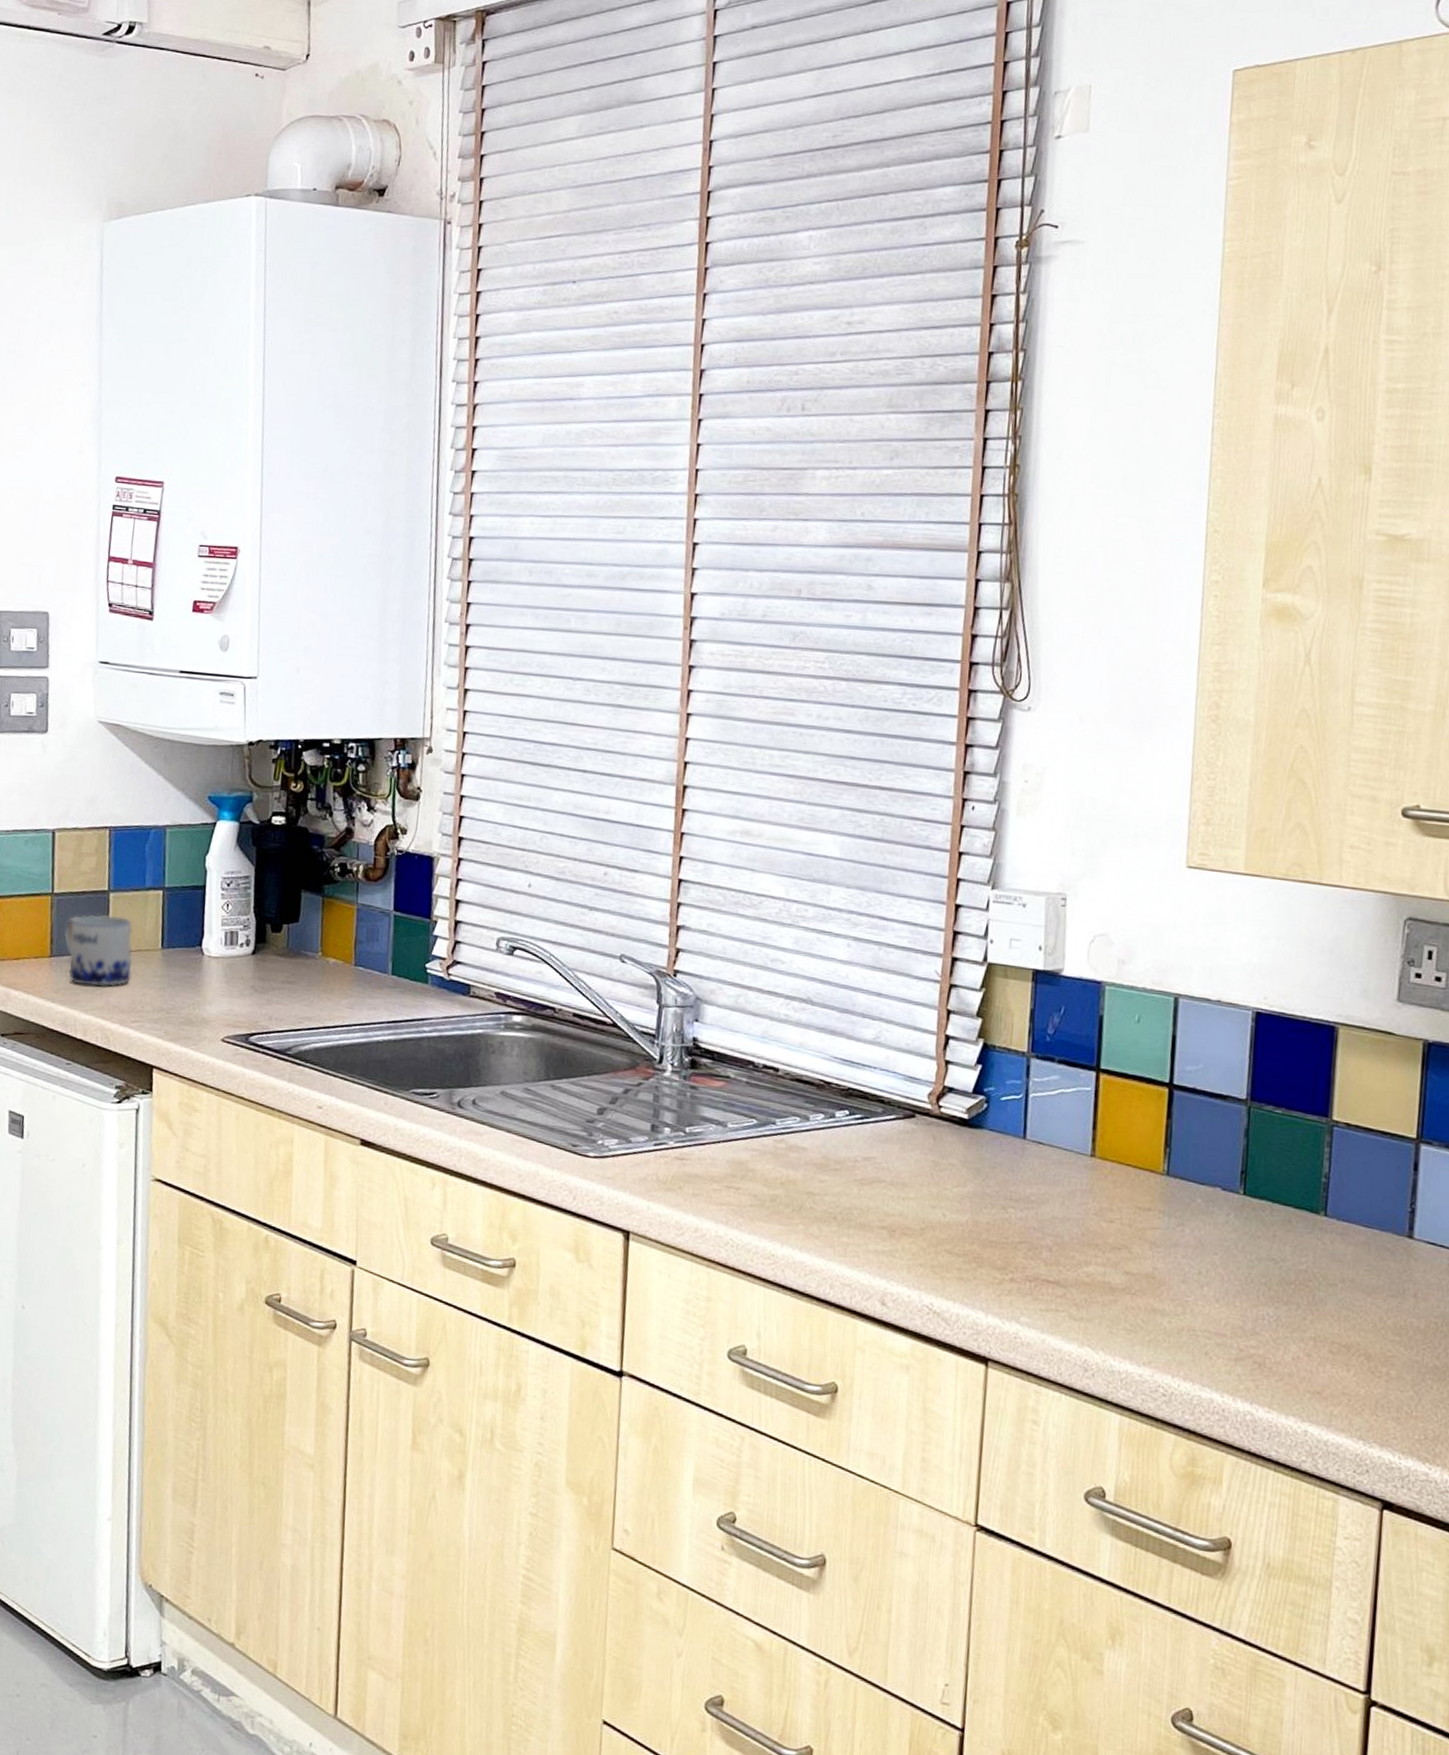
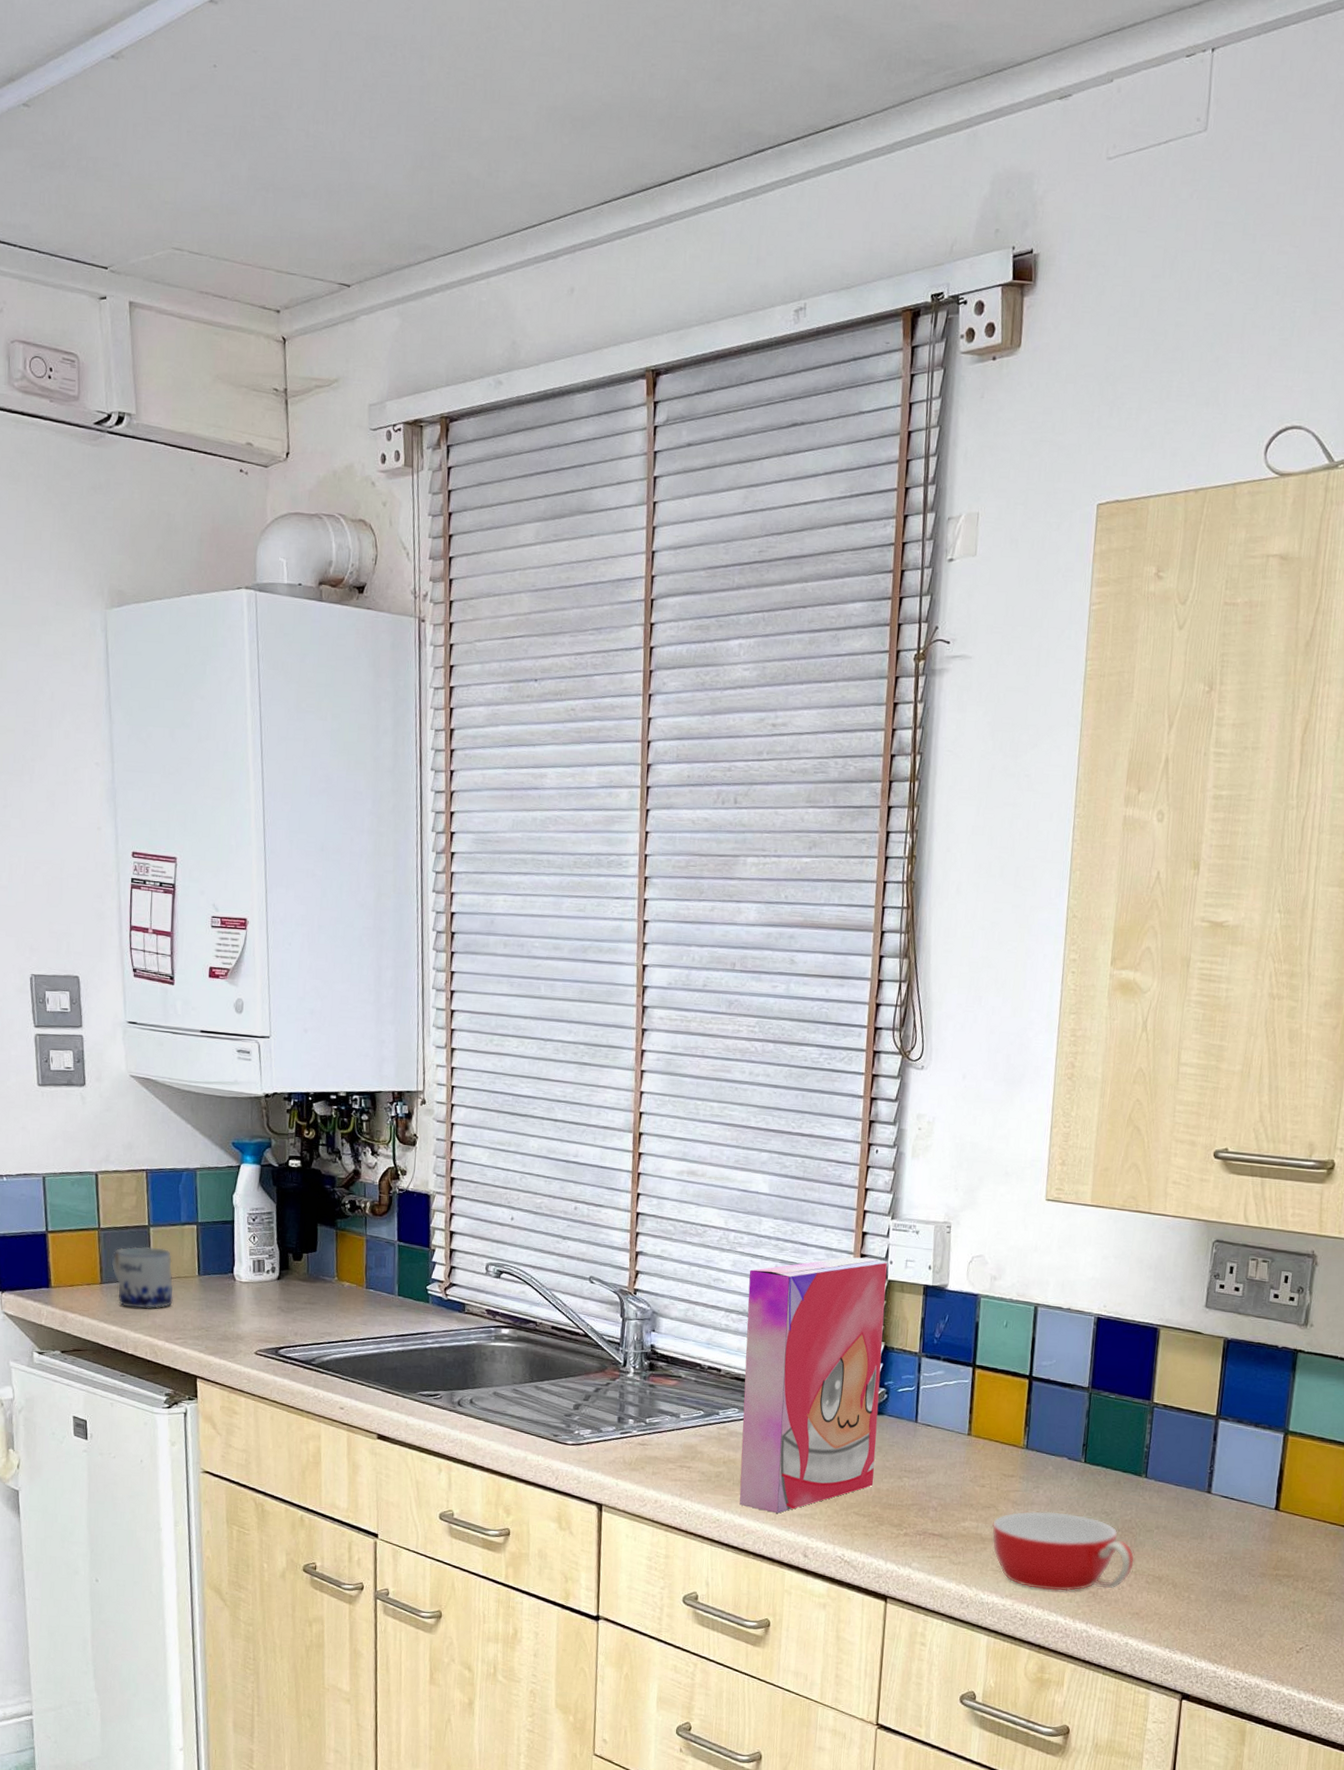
cereal box: none [800,934,987,1249] -> present [739,1256,888,1513]
bowl: none [1124,1255,1313,1360] -> present [992,1511,1134,1591]

